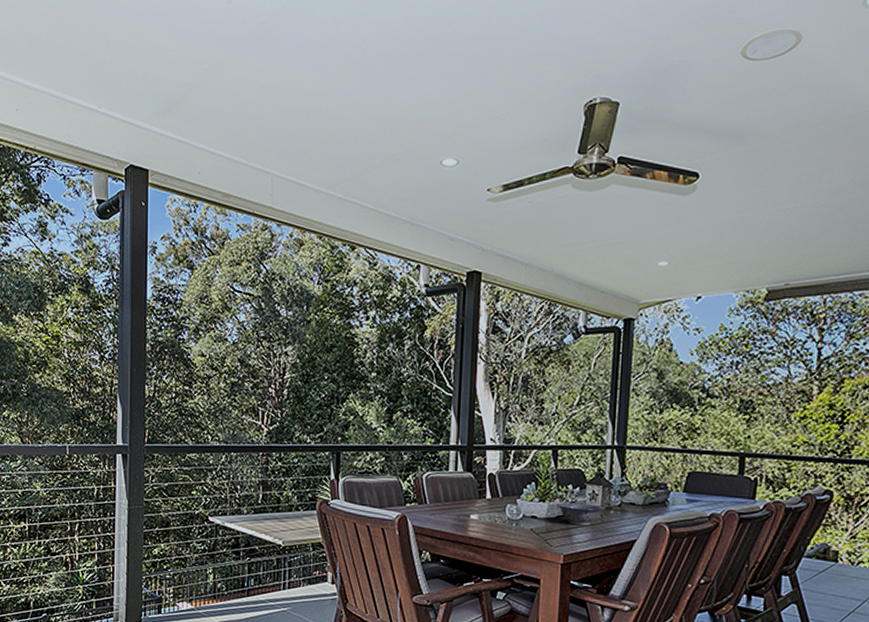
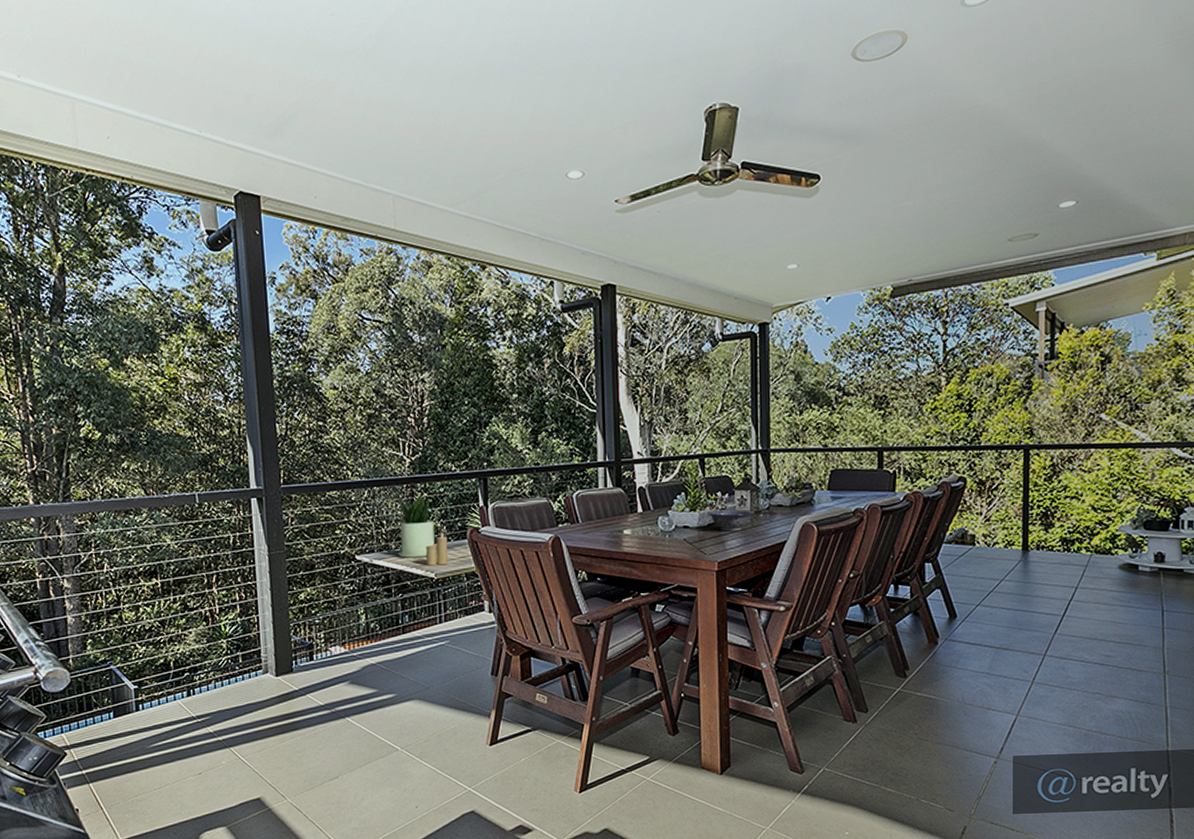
planter: none [249,465,287,524] -> present [398,496,438,558]
candle: none [275,502,297,534] -> present [425,533,448,566]

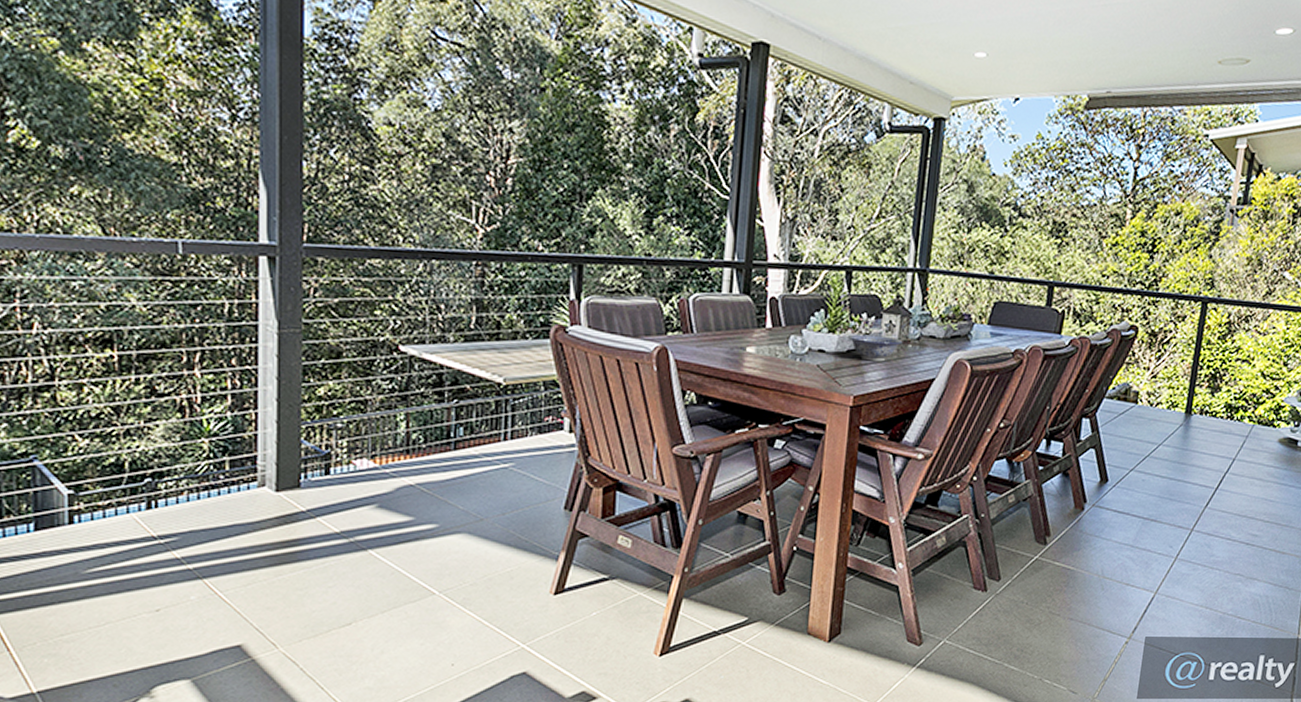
planter: present [398,496,438,558] -> none [457,278,510,356]
candle: present [425,533,448,566] -> none [493,328,525,369]

